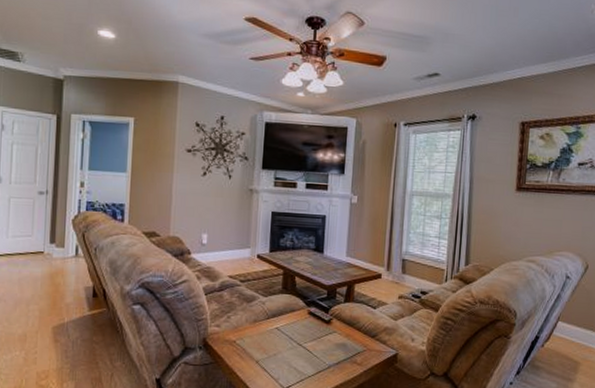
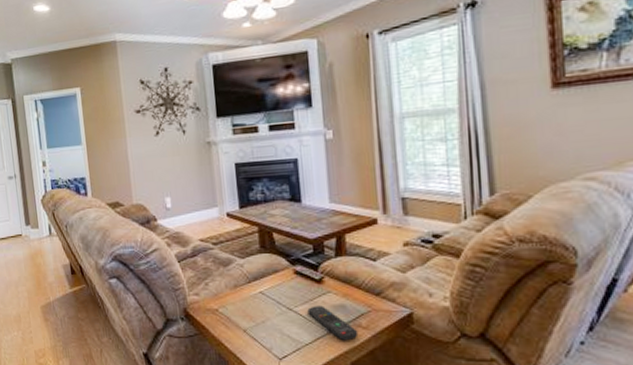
remote control: none [314,343,353,375] -> present [307,305,359,341]

